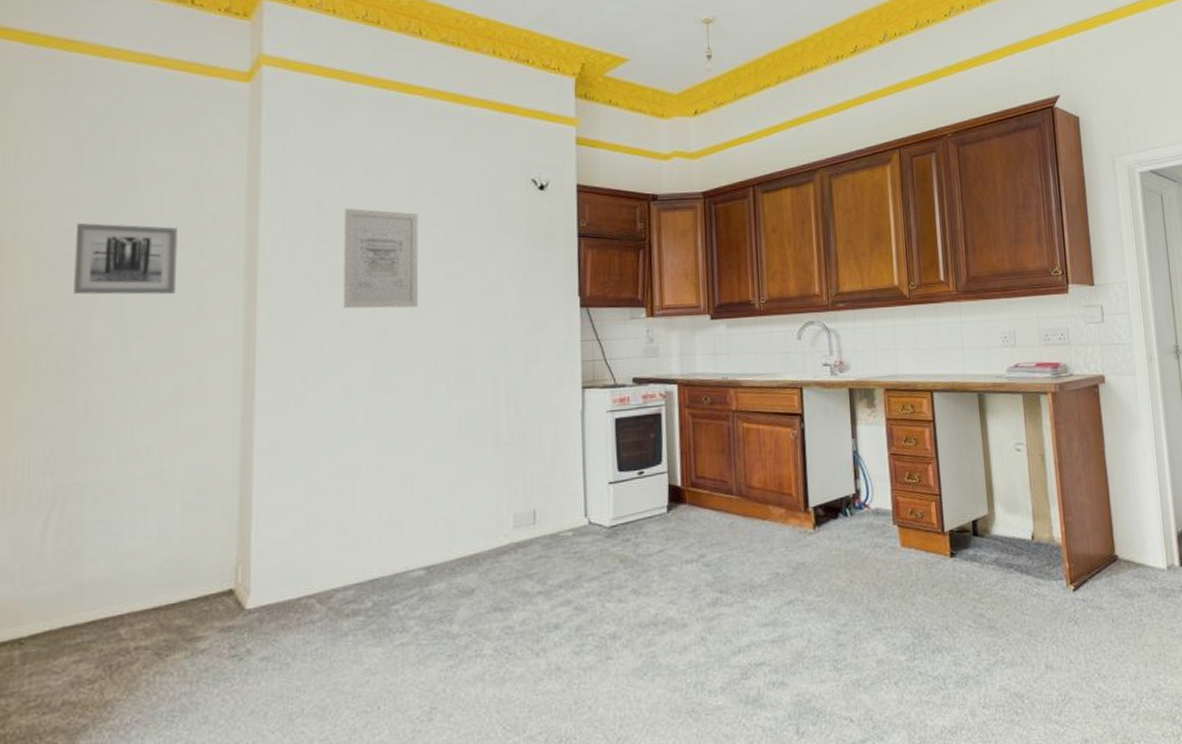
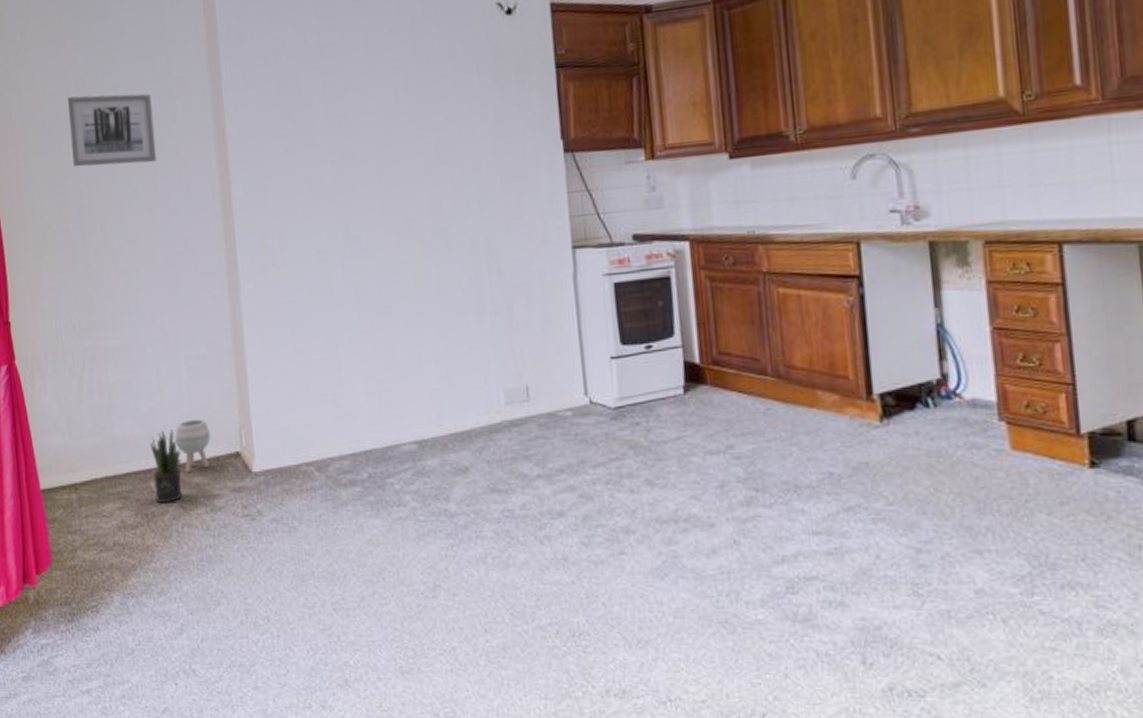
potted plant: none [124,570,163,651] -> present [150,430,183,504]
planter: none [156,556,202,615] -> present [174,419,211,472]
wall art: present [343,208,419,309] -> none [300,56,385,168]

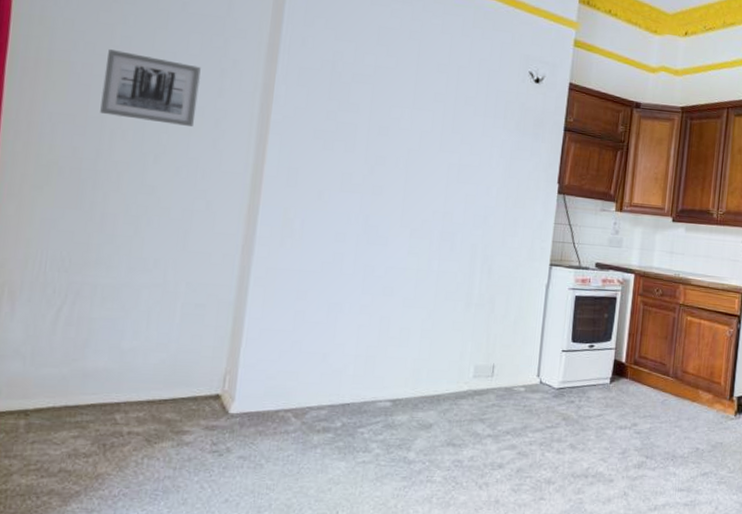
potted plant: present [150,430,183,504] -> none [118,368,157,436]
planter: present [174,419,211,472] -> none [152,361,194,408]

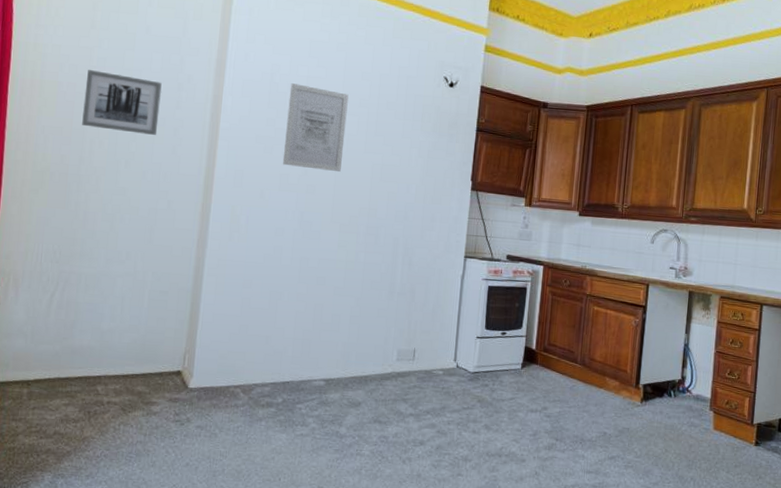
wall art: none [344,73,422,171] -> present [282,83,349,172]

